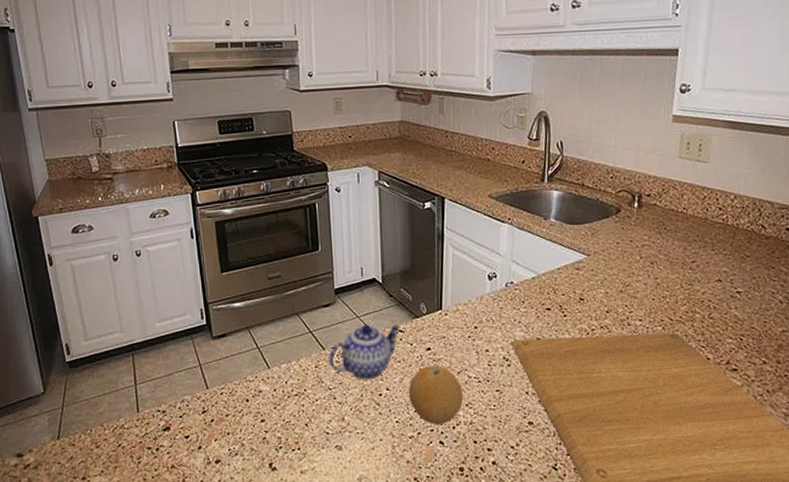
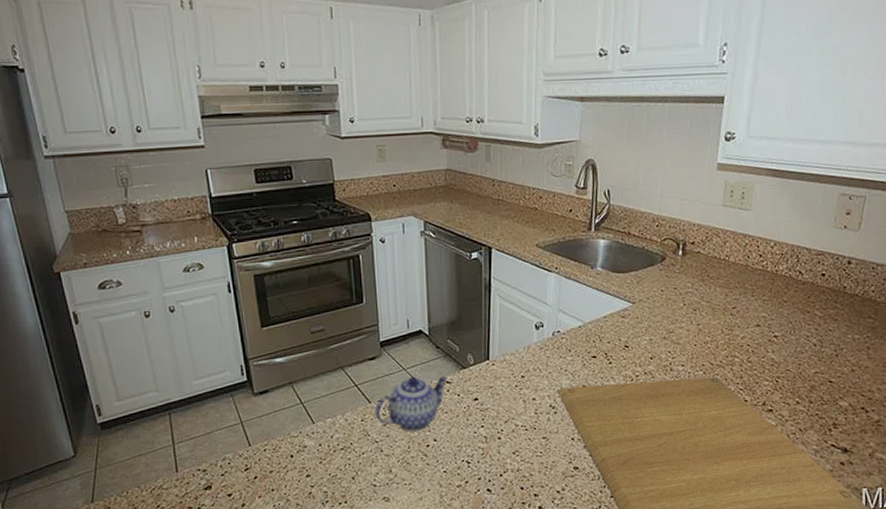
fruit: present [408,365,464,424] -> none [456,415,511,473]

